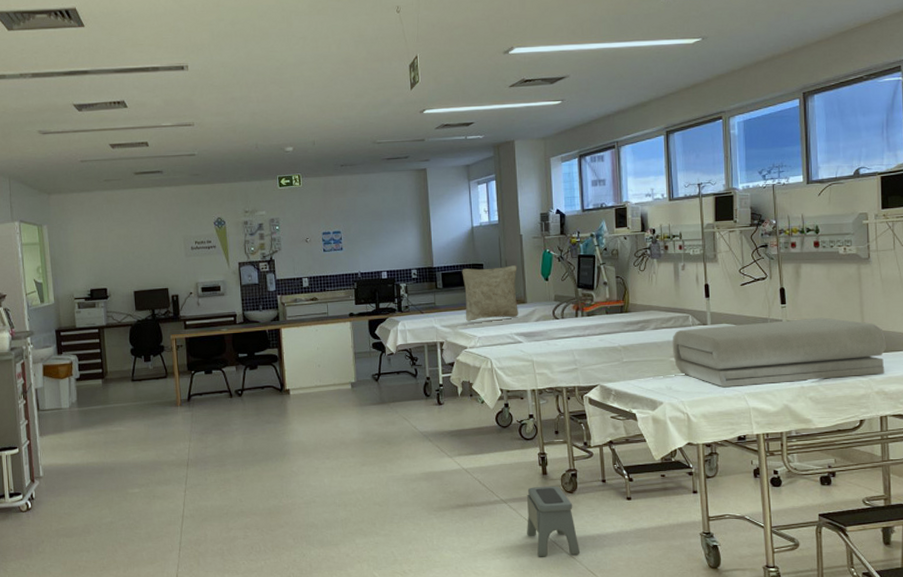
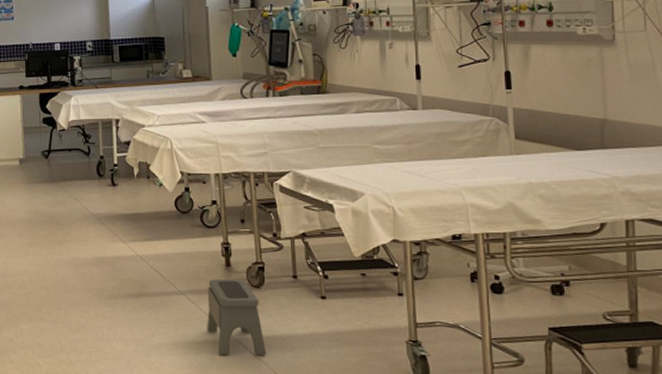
pillow: present [462,265,518,321] -> none [141,39,202,98]
towel: present [672,317,886,388] -> none [376,105,634,180]

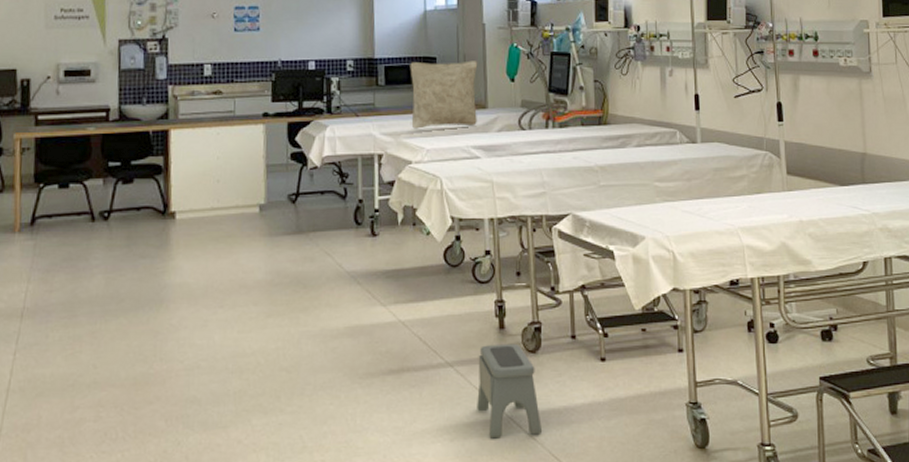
pillow: none [141,39,202,98] -> present [410,60,478,129]

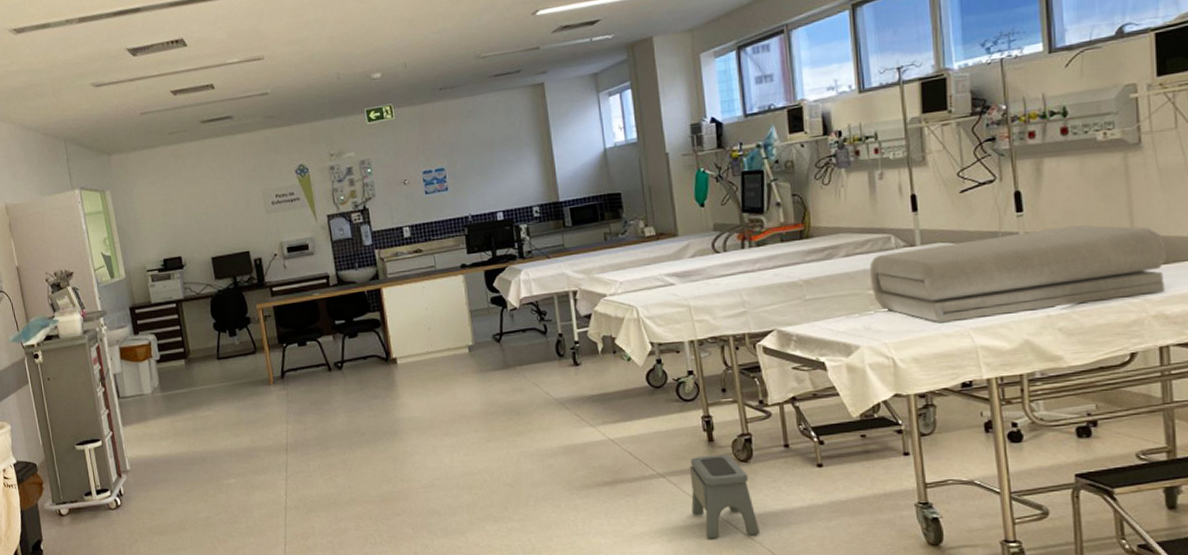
pillow: present [410,60,478,129] -> none [595,191,668,264]
towel: none [656,139,889,220] -> present [869,225,1166,323]

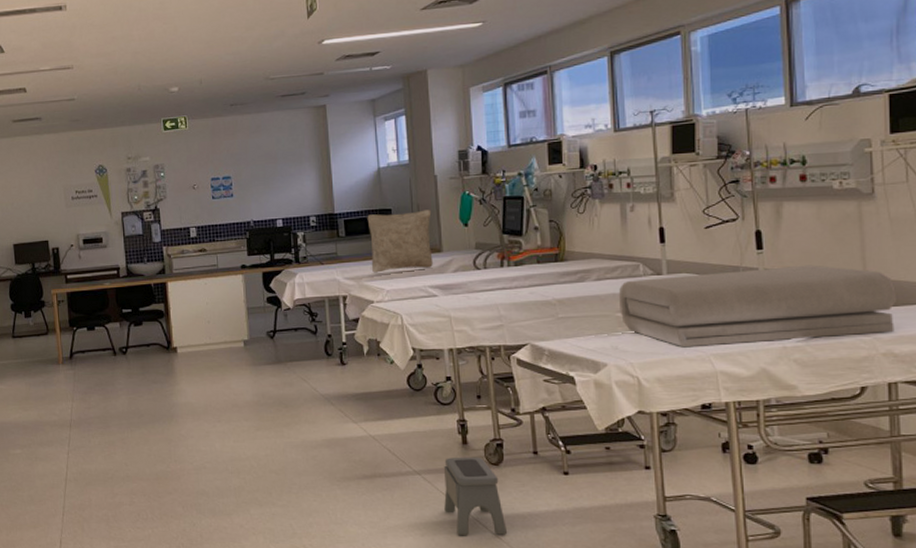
pillow: none [595,191,668,264] -> present [367,210,433,273]

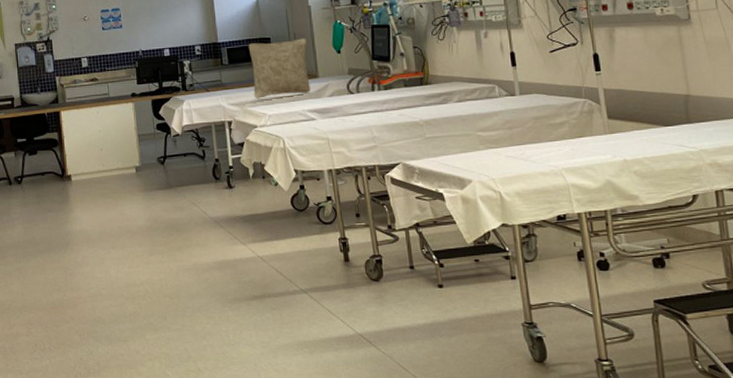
step stool: present [443,457,508,536] -> none [328,273,390,352]
towel: present [618,265,896,348] -> none [478,84,717,163]

